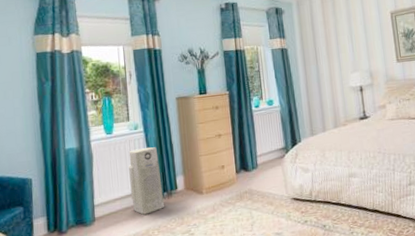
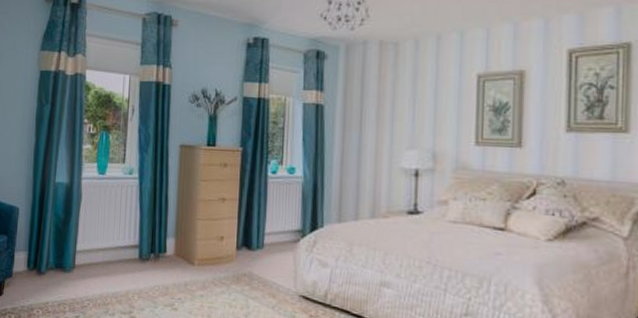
air purifier: present [129,147,164,215] -> none [115,197,151,274]

